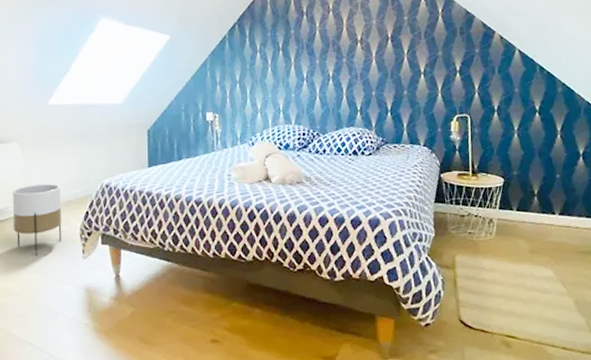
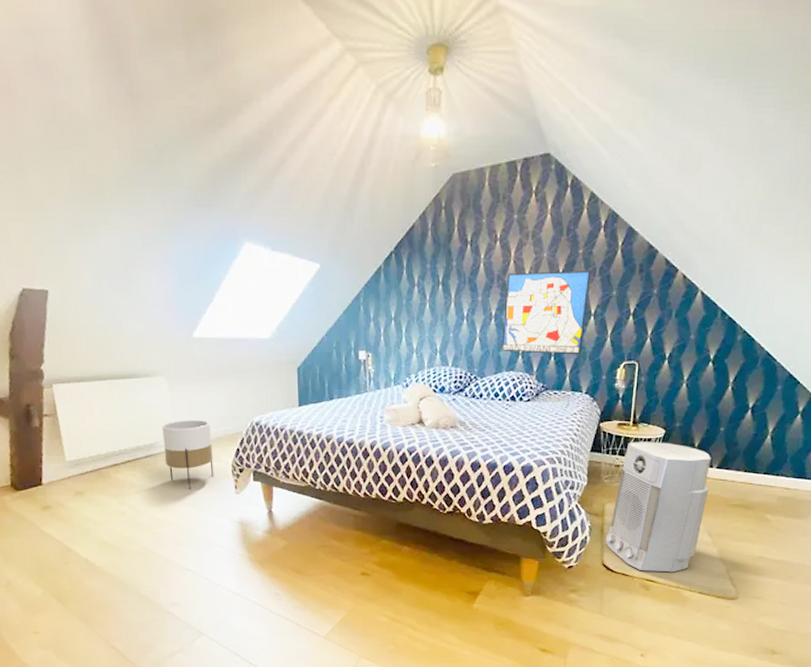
wall art: none [340,35,417,110] -> present [501,271,591,355]
air purifier: none [459,190,555,327] -> present [605,442,711,573]

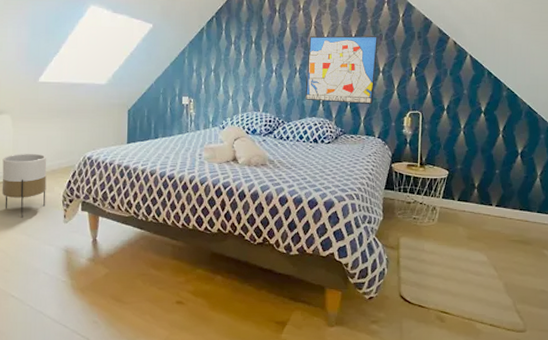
air purifier: present [605,442,711,573] -> none [401,181,491,305]

